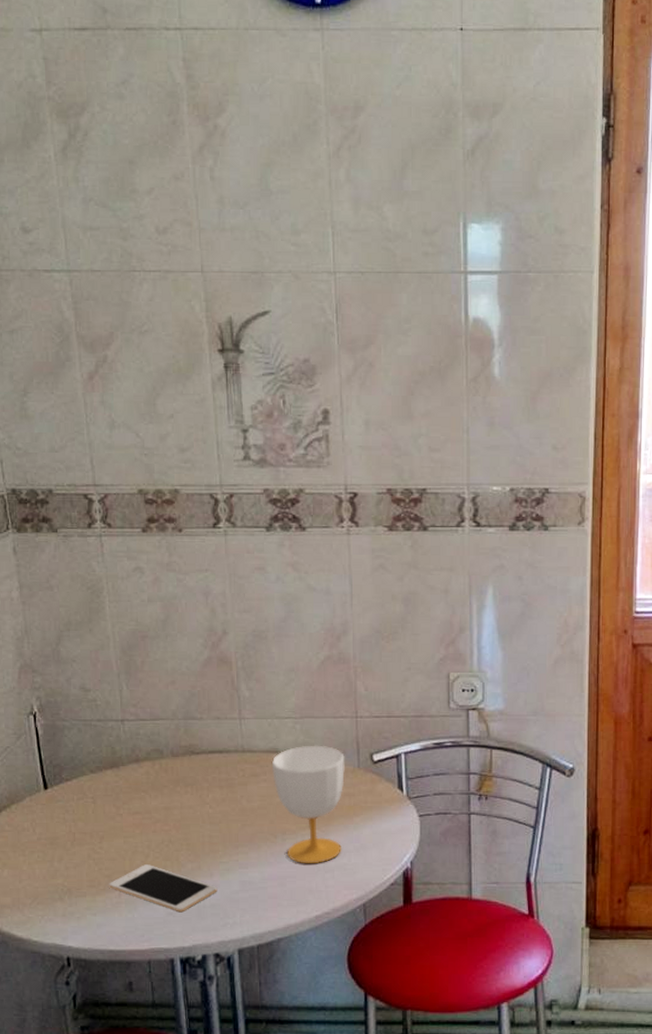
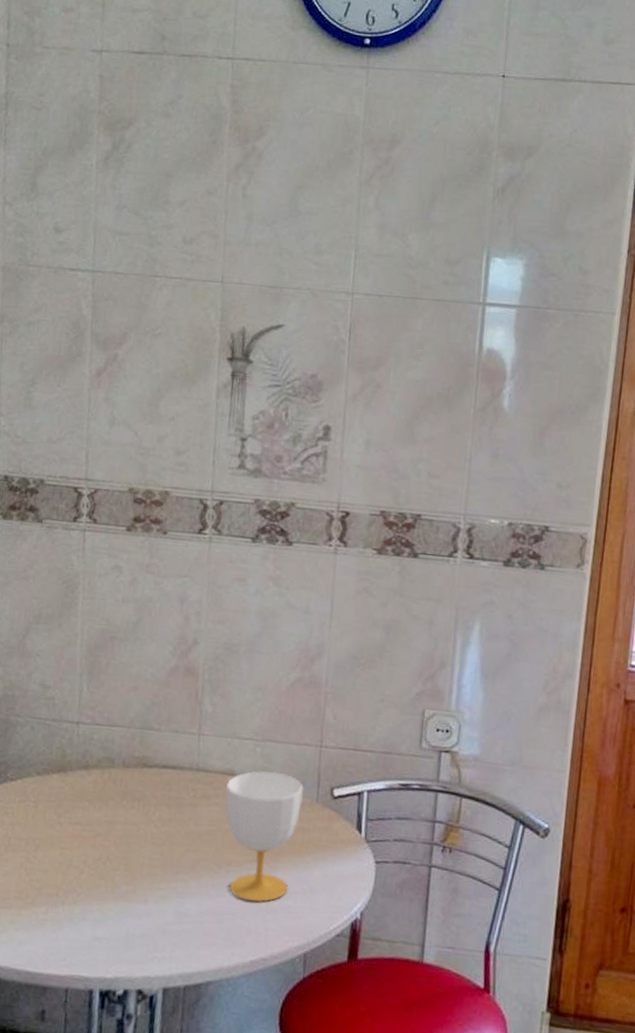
cell phone: present [109,864,218,913] -> none [37,881,151,939]

